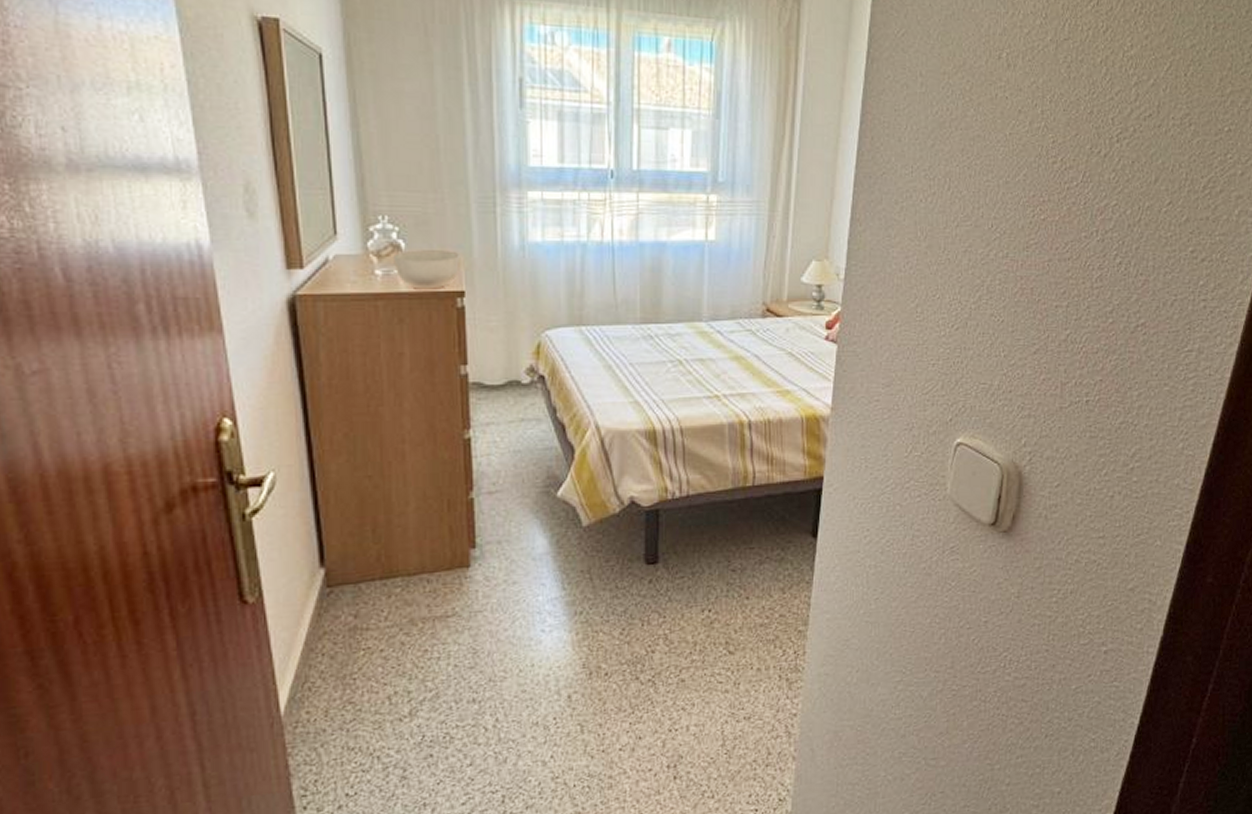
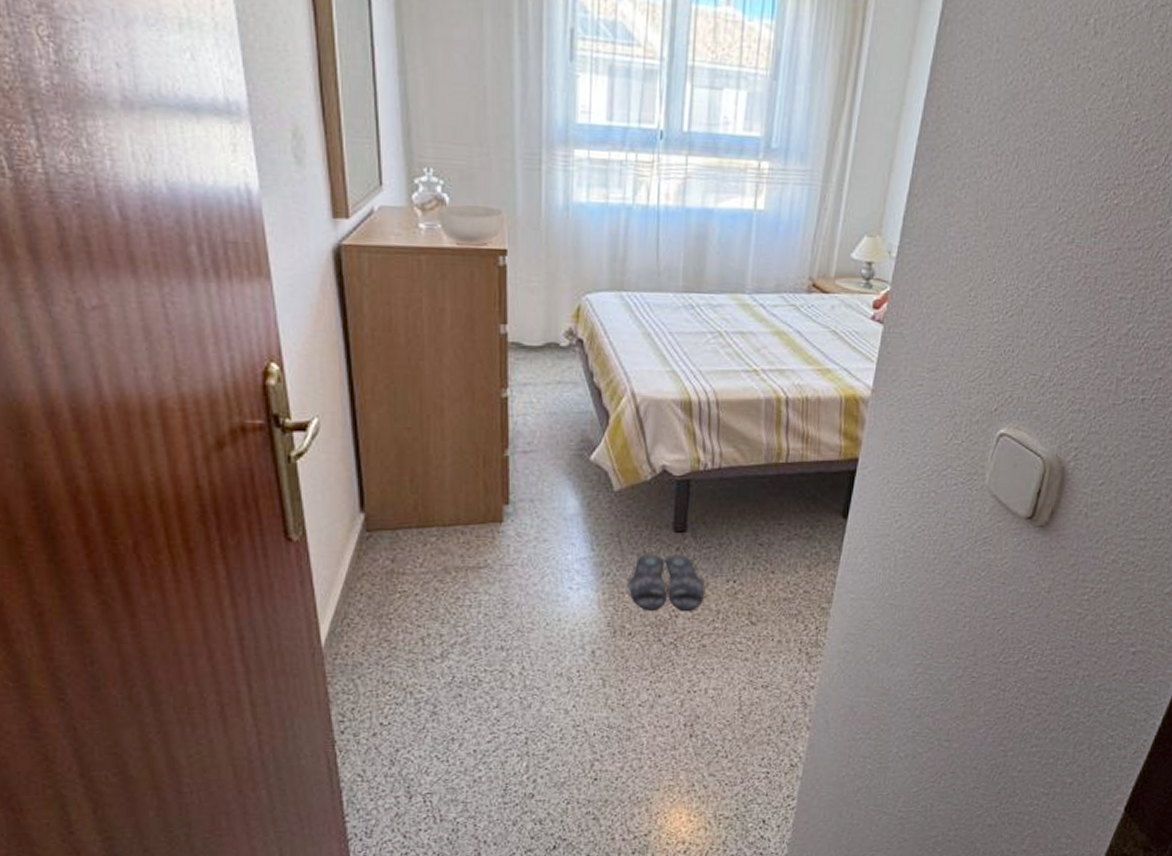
slippers: none [601,586,681,648] -> present [628,553,705,611]

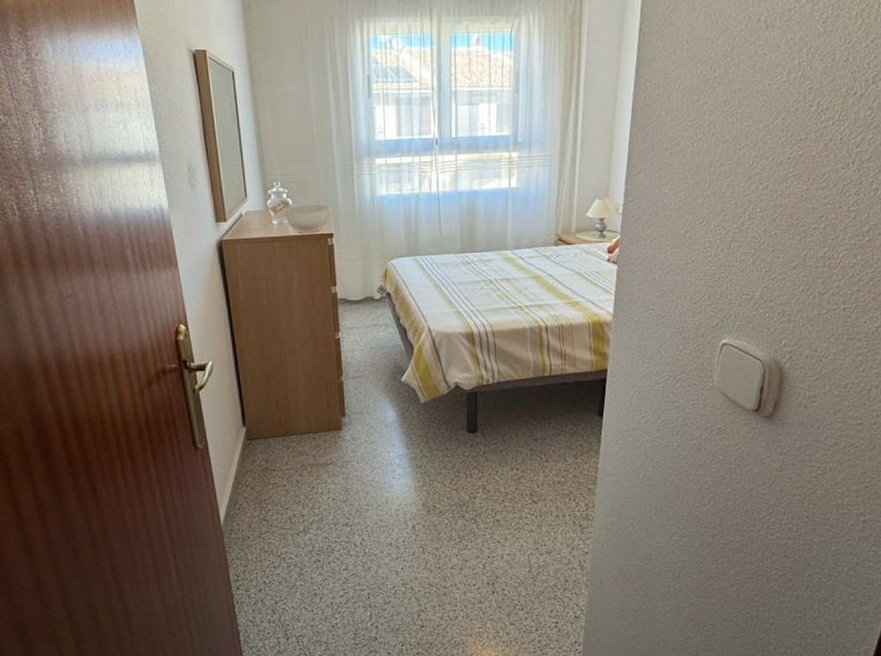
slippers: present [628,553,705,611] -> none [436,449,495,494]

